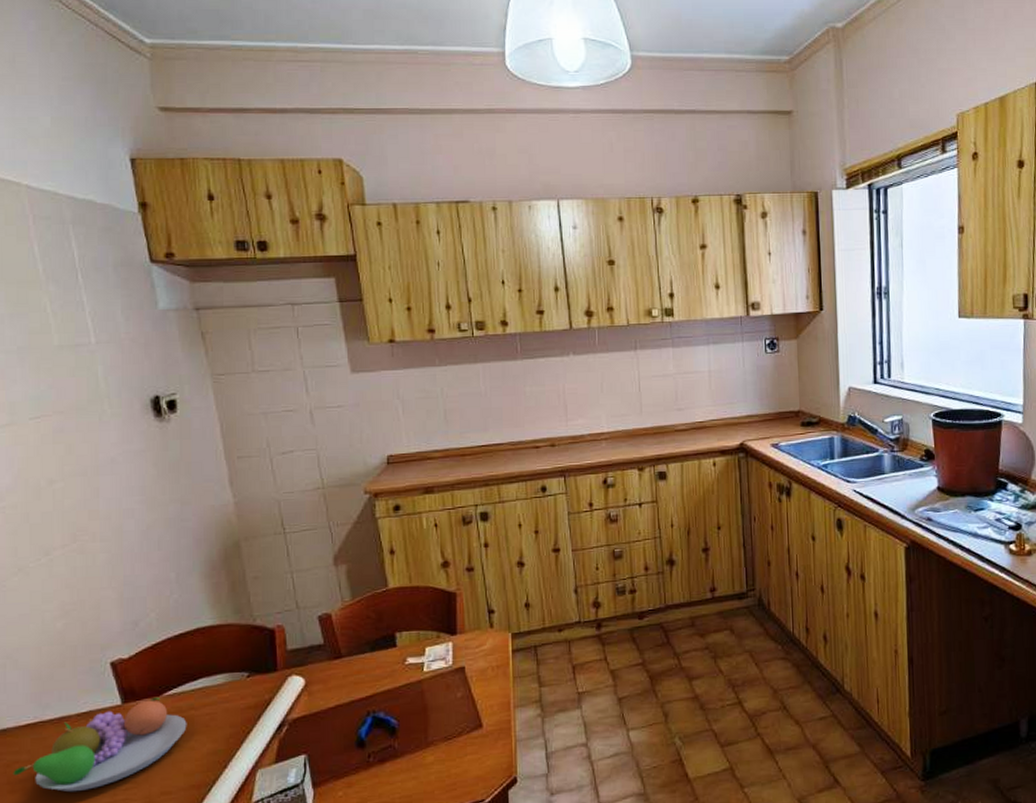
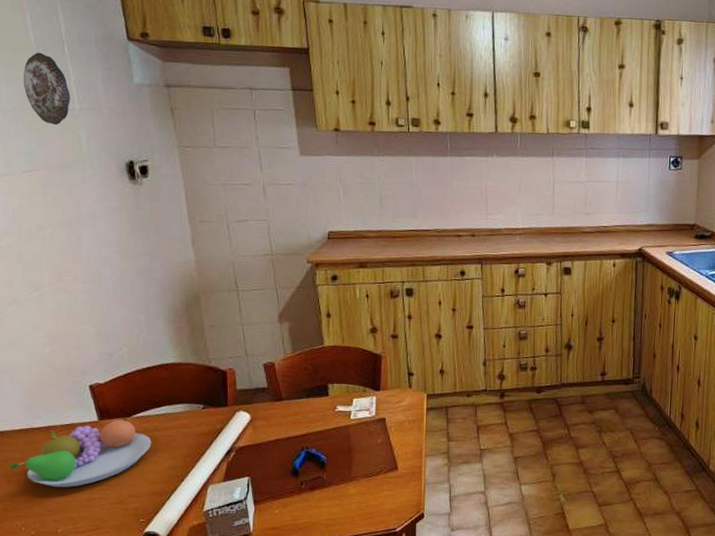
decorative plate: none [30,283,85,363] -> present [23,52,70,125]

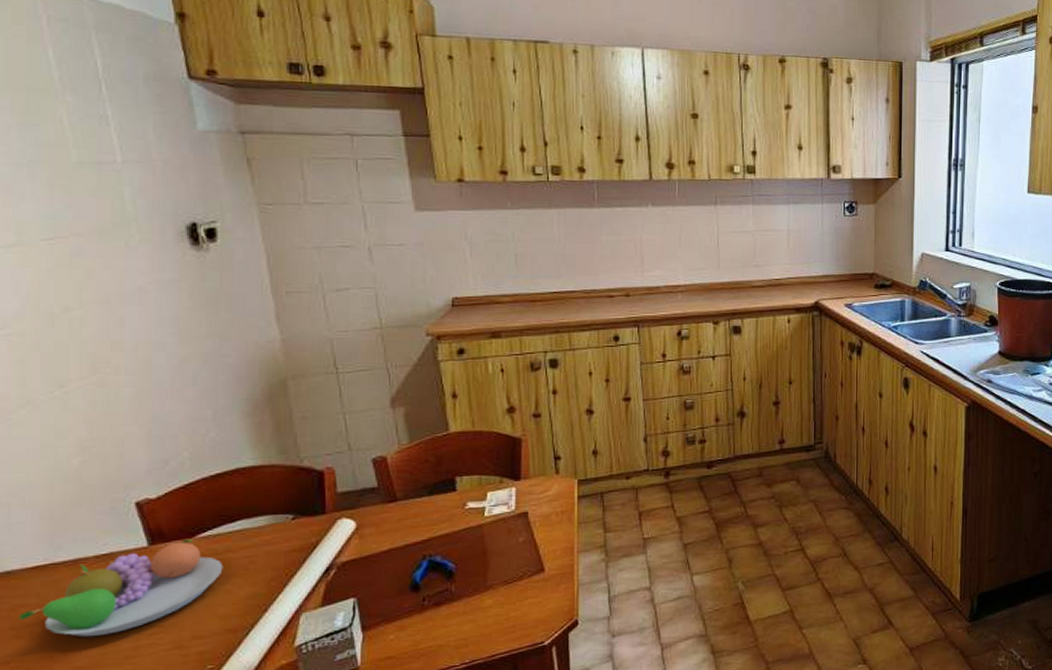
decorative plate: present [23,52,70,125] -> none [42,93,109,181]

